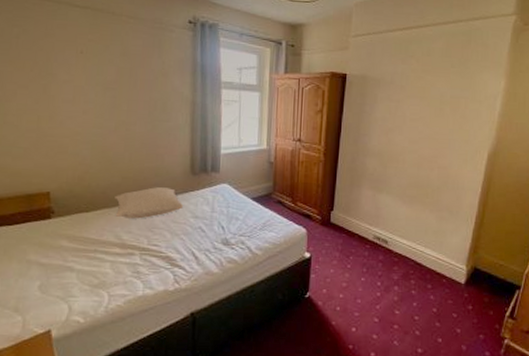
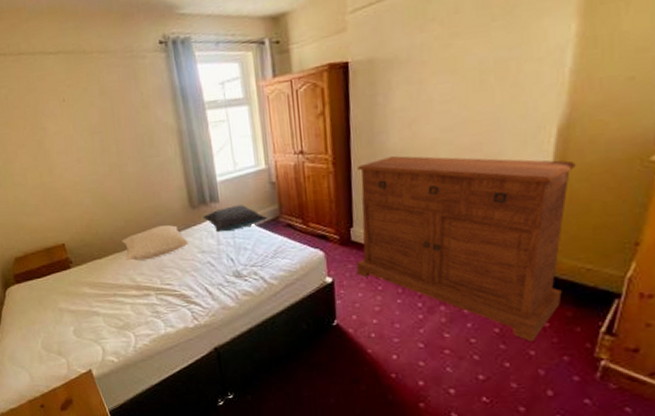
pillow: none [202,178,261,201] -> present [203,205,267,233]
sideboard: none [332,156,498,322] -> present [356,156,576,342]

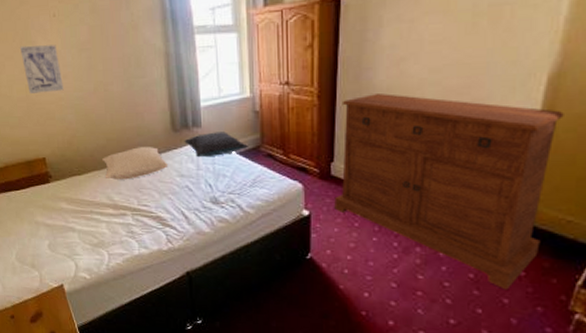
wall art: none [31,129,78,180] -> present [20,45,64,93]

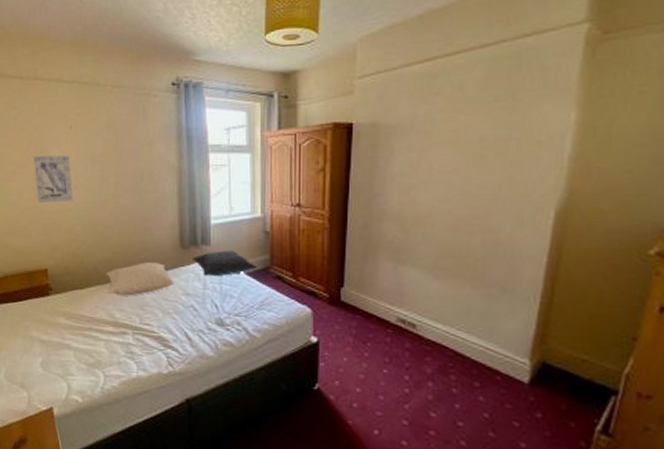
sideboard: present [334,93,564,290] -> none [344,220,573,433]

